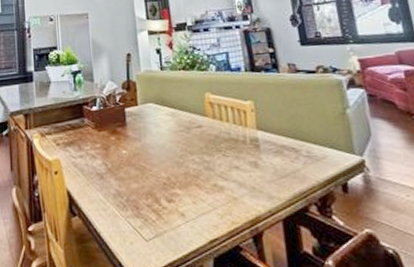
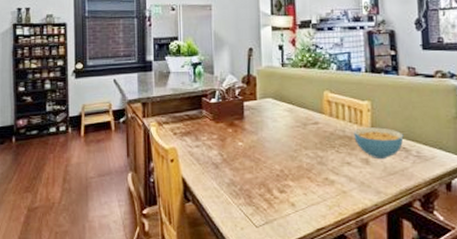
cereal bowl: none [239,127,292,162] -> present [354,127,404,160]

